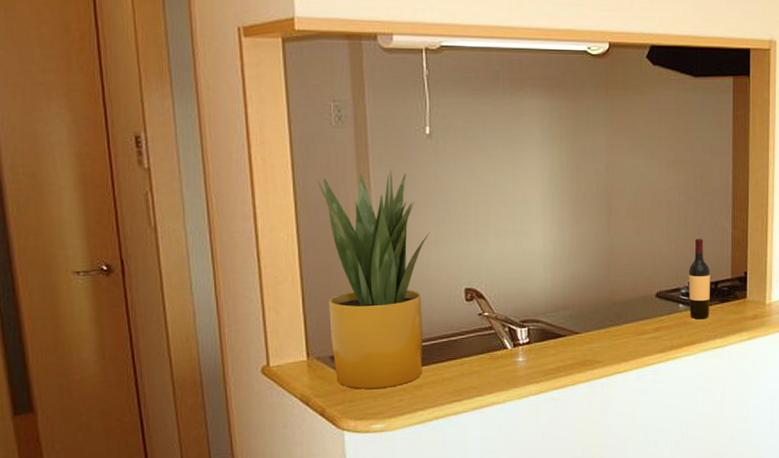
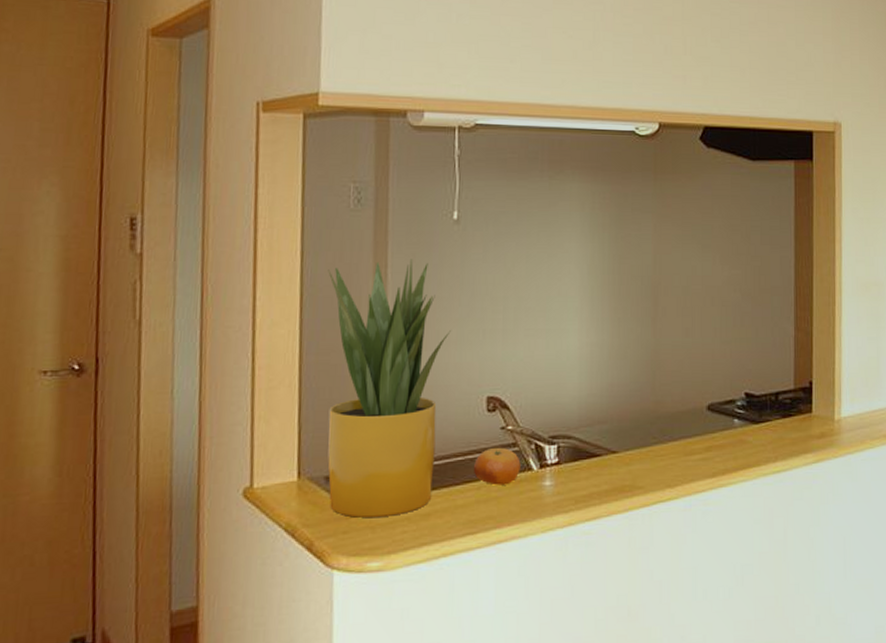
fruit: none [456,330,497,362] -> present [473,447,521,486]
wine bottle: present [688,238,711,320] -> none [744,341,771,438]

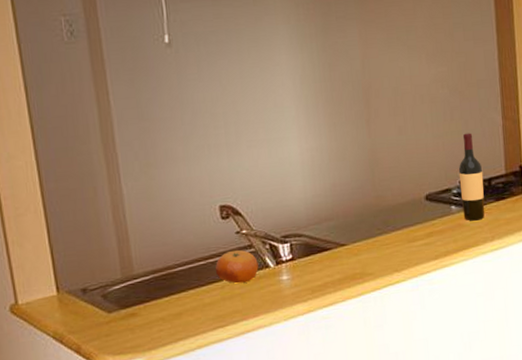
planter: present [327,259,451,518] -> none [53,84,181,322]
wine bottle: none [744,341,771,438] -> present [458,133,485,221]

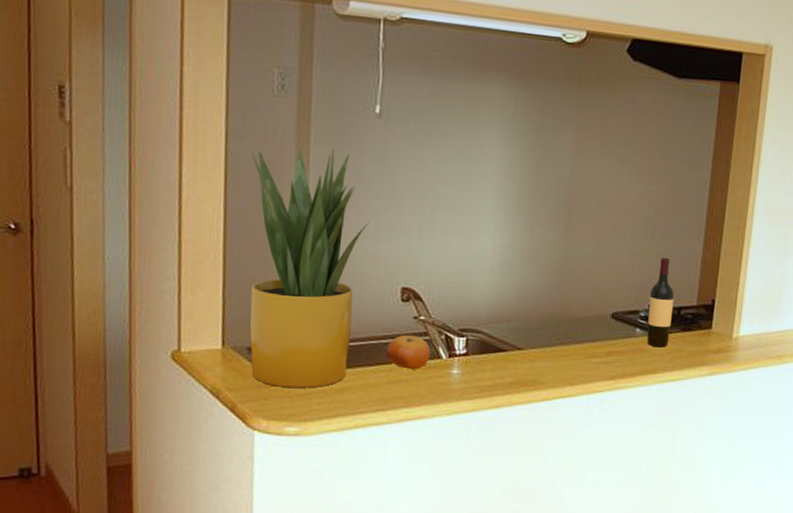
planter: none [53,84,181,322] -> present [250,149,369,388]

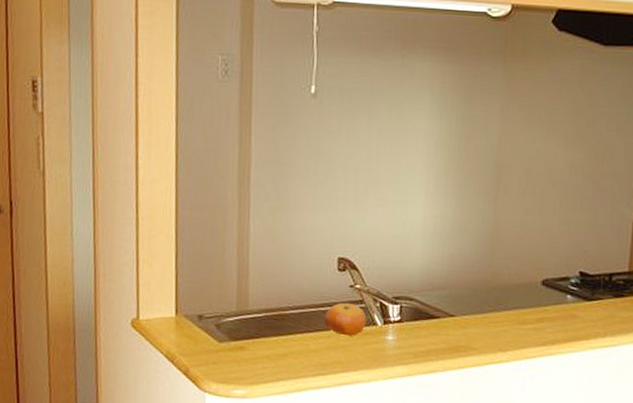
planter: present [250,149,369,388] -> none [199,128,307,353]
wine bottle: present [646,257,675,348] -> none [578,224,606,314]

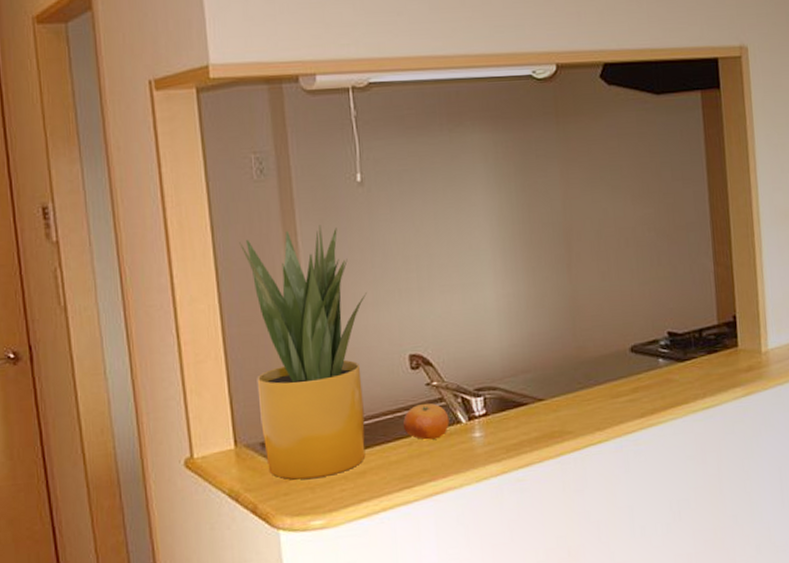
planter: none [199,128,307,353] -> present [239,225,367,480]

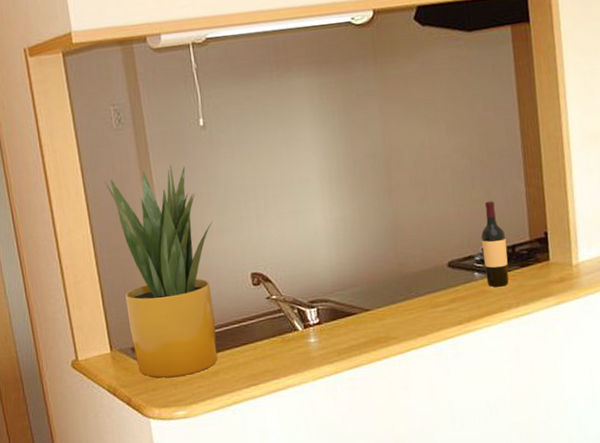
fruit: present [402,403,449,440] -> none [247,313,288,345]
wine bottle: none [666,279,696,376] -> present [481,200,509,287]

